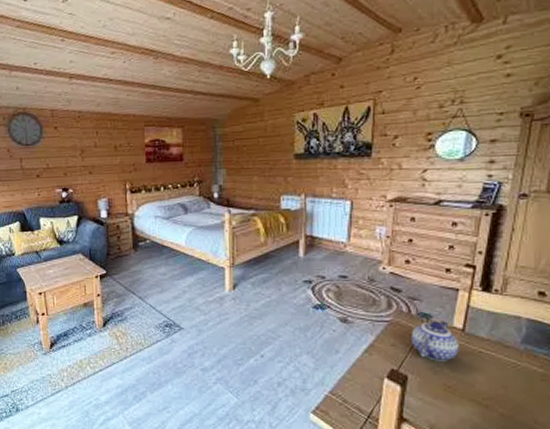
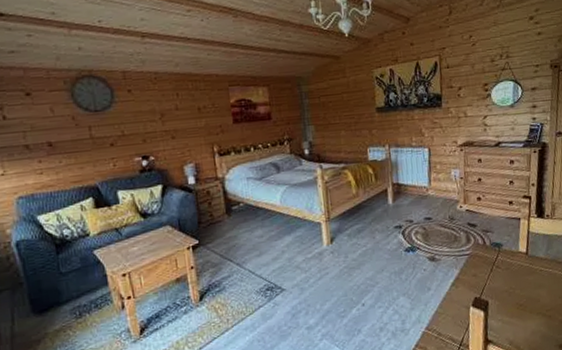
teapot: present [412,321,459,361] -> none [488,247,526,284]

